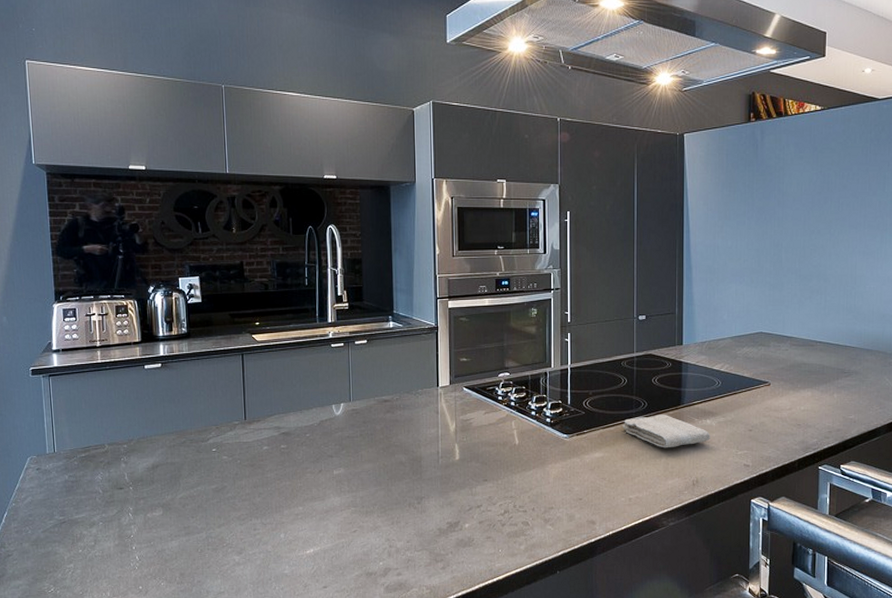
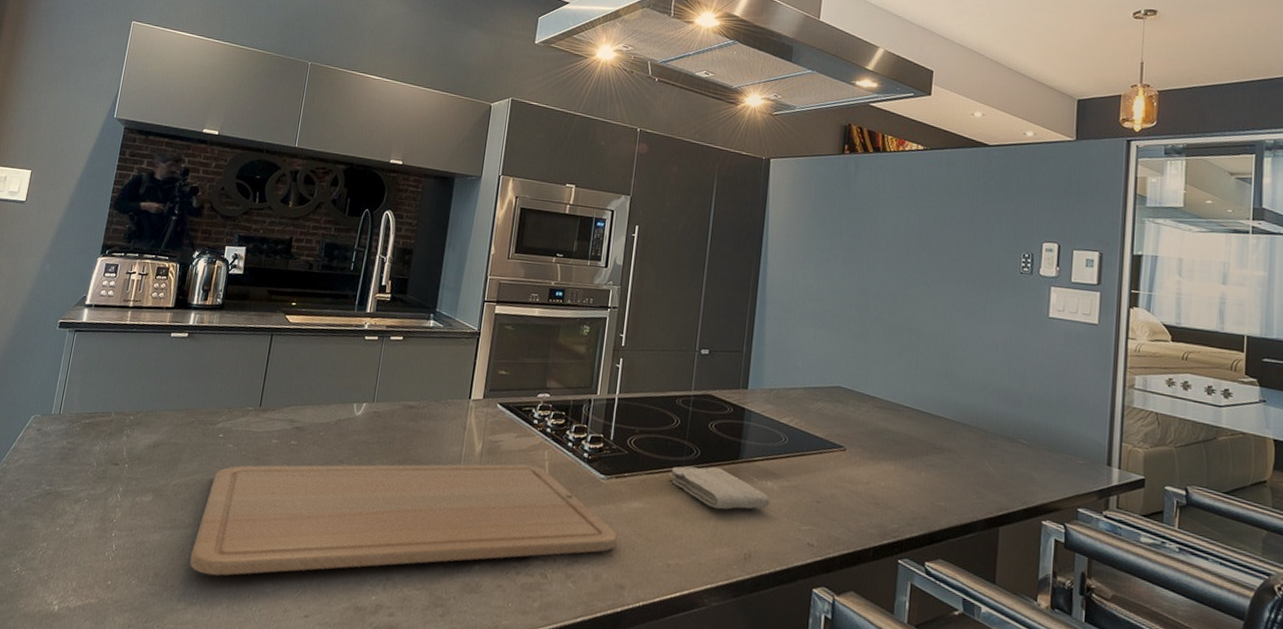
chopping board: none [209,436,585,568] -> present [189,464,618,576]

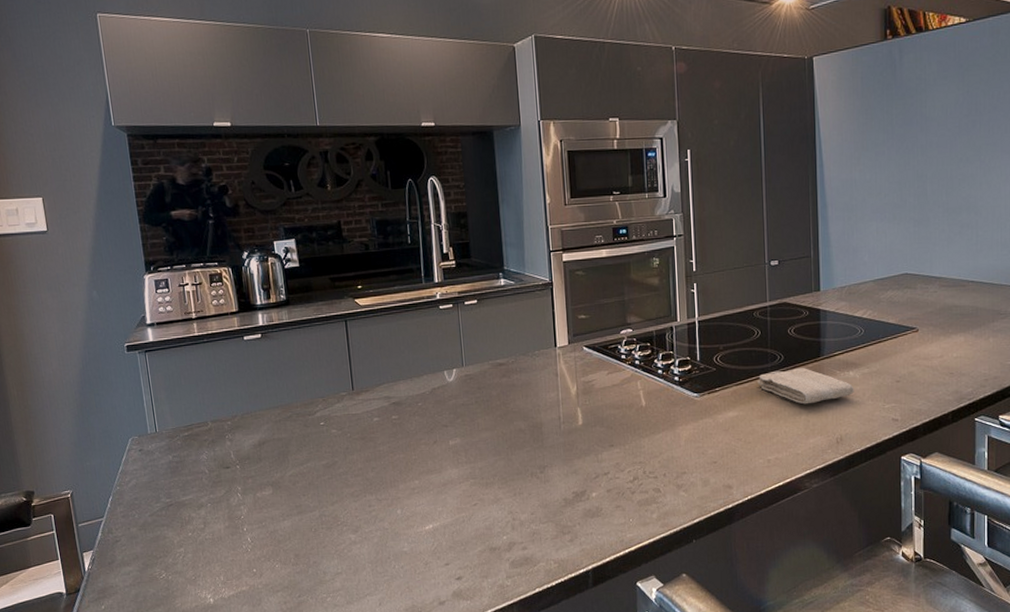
chopping board: present [189,464,618,576] -> none [324,397,720,547]

